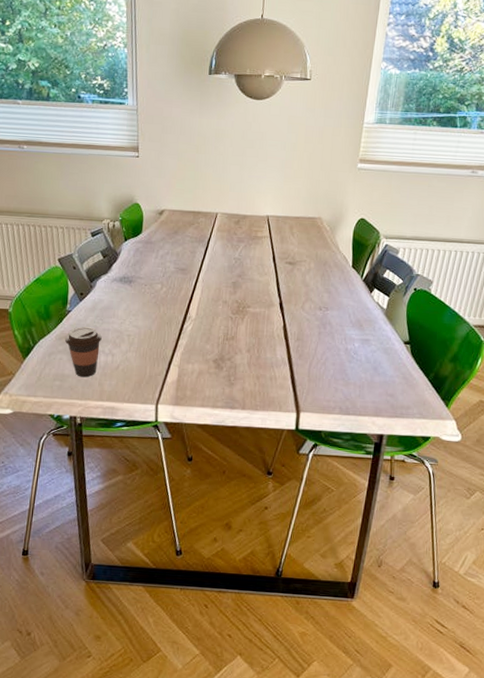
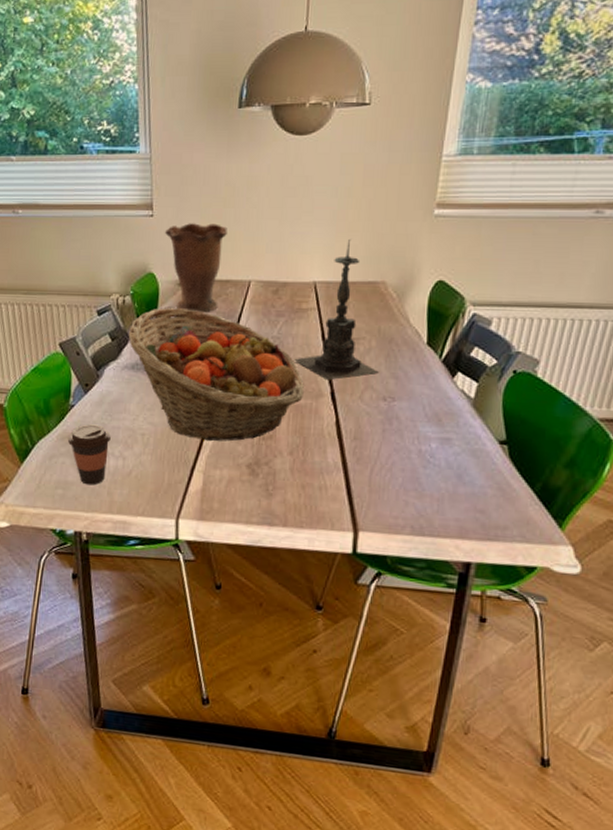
fruit basket: none [117,232,259,342] -> present [128,308,304,442]
vase: none [148,164,199,238] -> present [164,223,227,313]
candle holder: none [251,184,316,294] -> present [294,240,379,381]

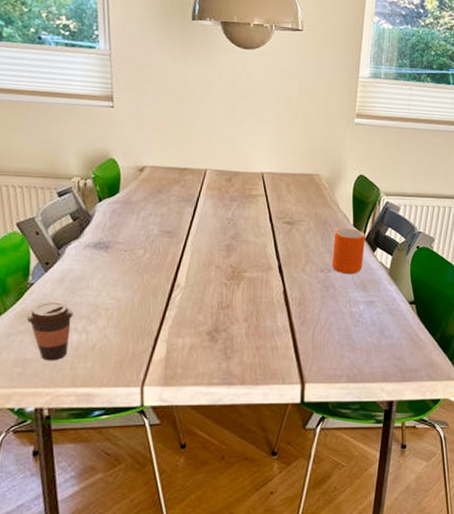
fruit basket: present [128,308,304,442] -> none [90,191,256,313]
vase: present [164,223,227,313] -> none [124,116,184,197]
candle holder: present [294,240,379,381] -> none [246,139,317,256]
mug: none [397,347,443,405] -> present [332,228,365,274]

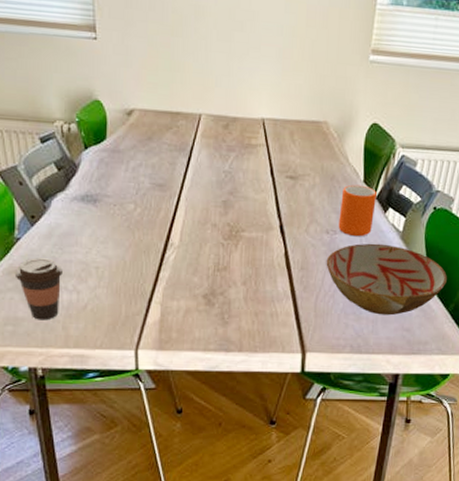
bowl: none [321,280,432,346] -> present [326,243,447,316]

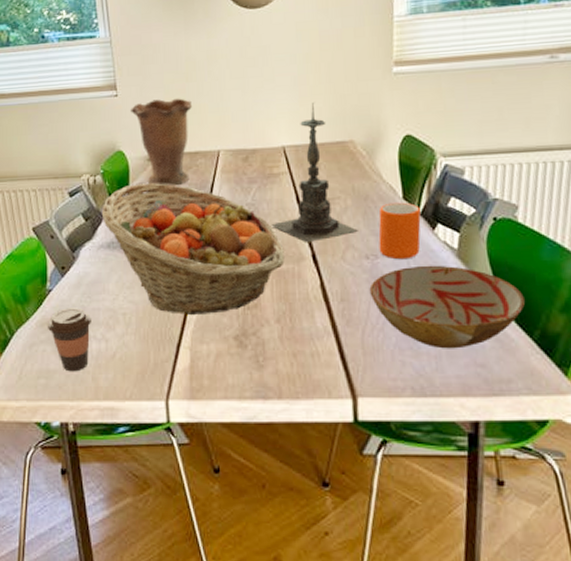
fruit basket: none [75,137,255,274] -> present [101,183,285,316]
vase: none [109,50,176,145] -> present [129,98,192,186]
candle holder: none [245,79,322,215] -> present [271,103,358,243]

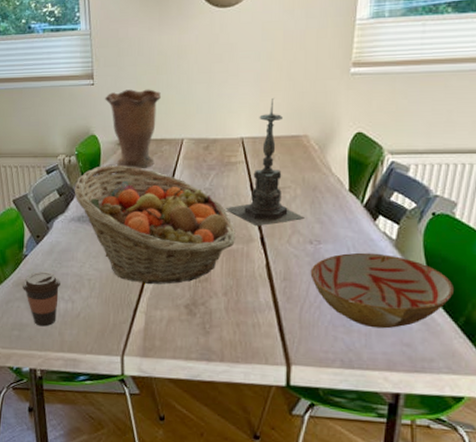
mug: present [378,202,421,260] -> none [323,194,364,246]

